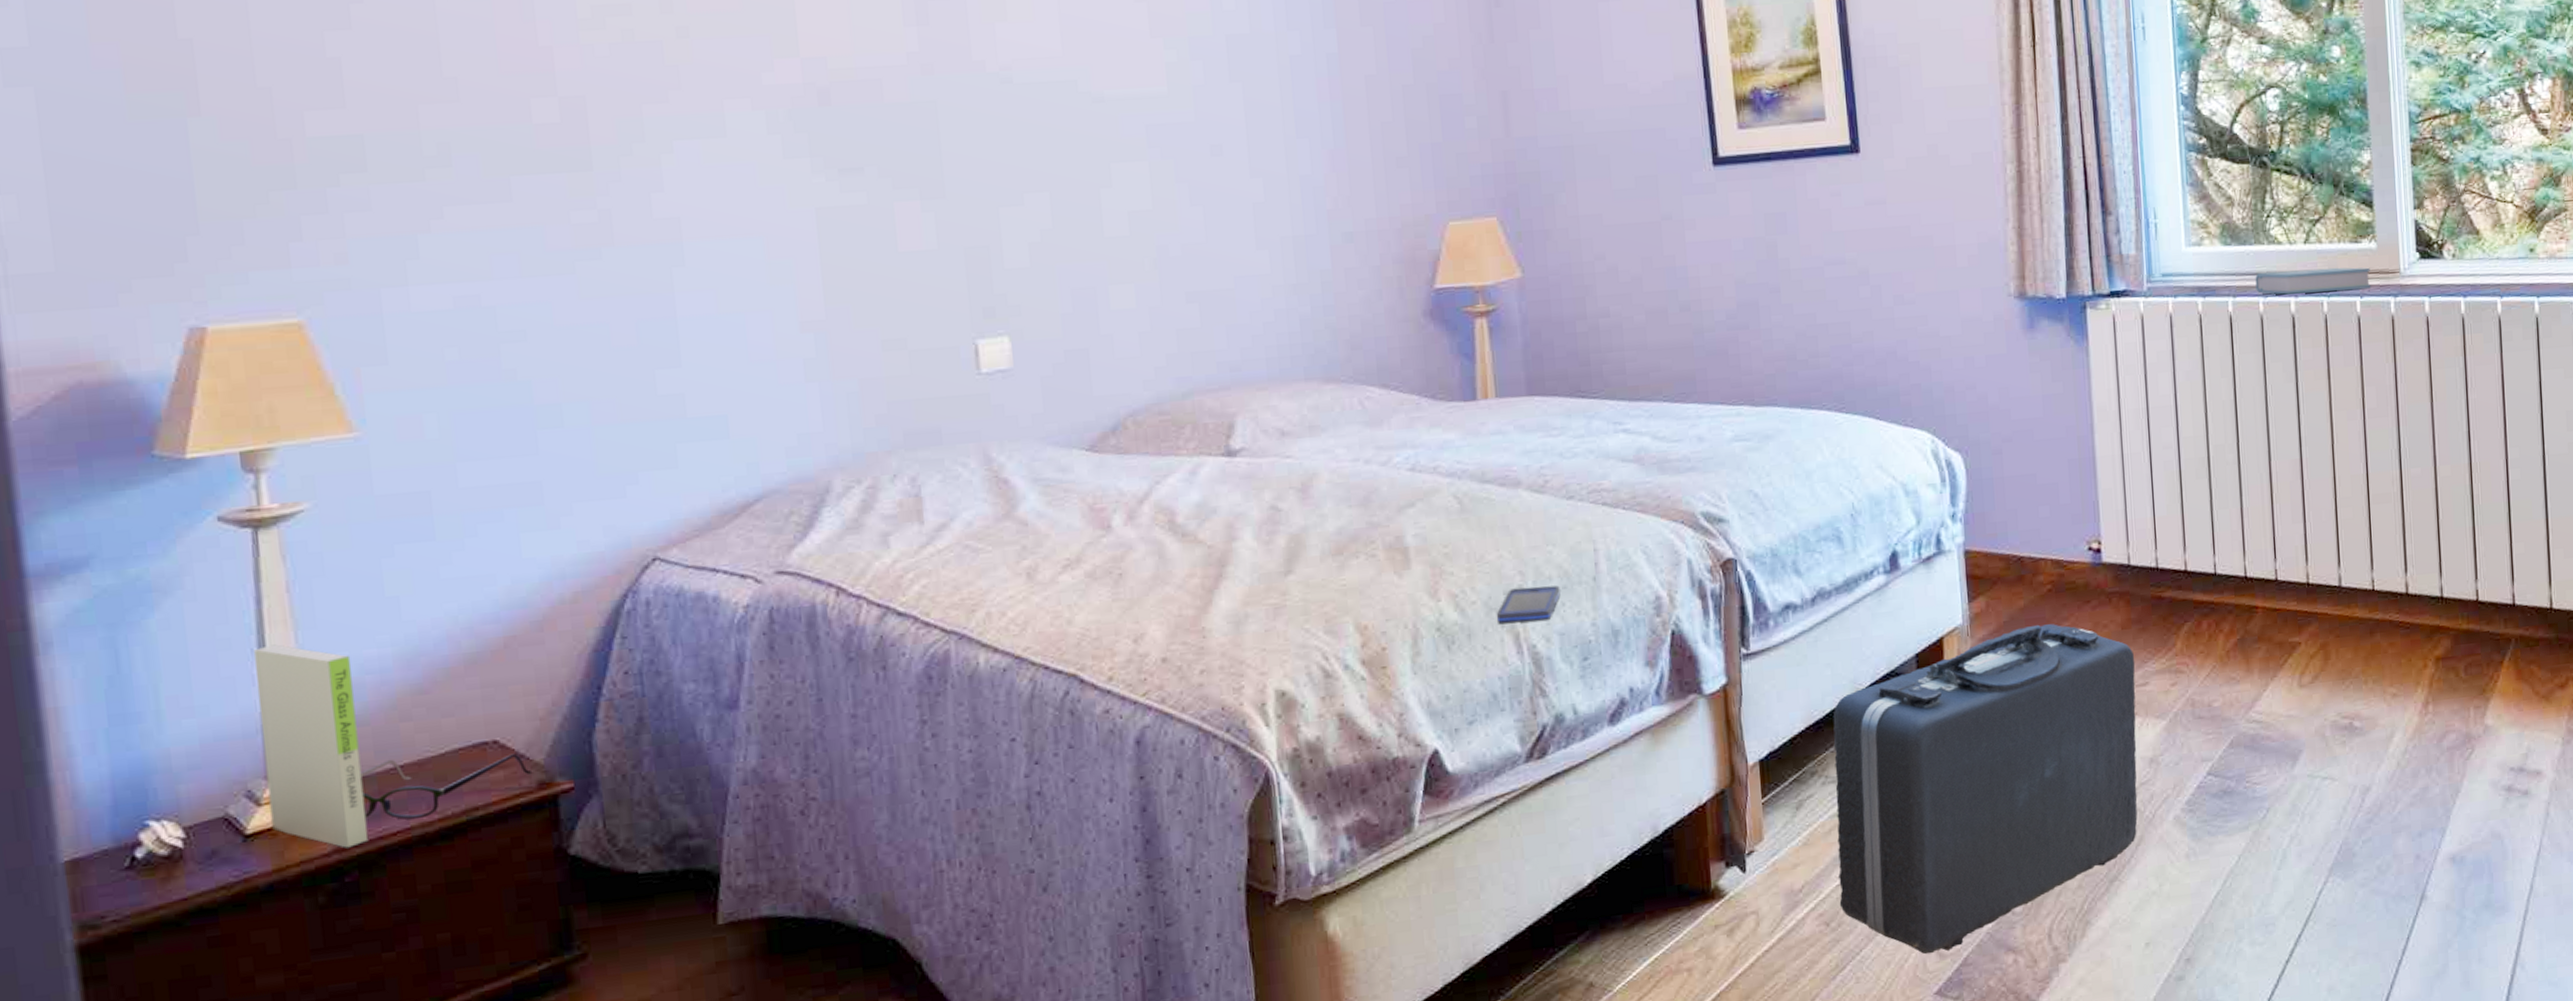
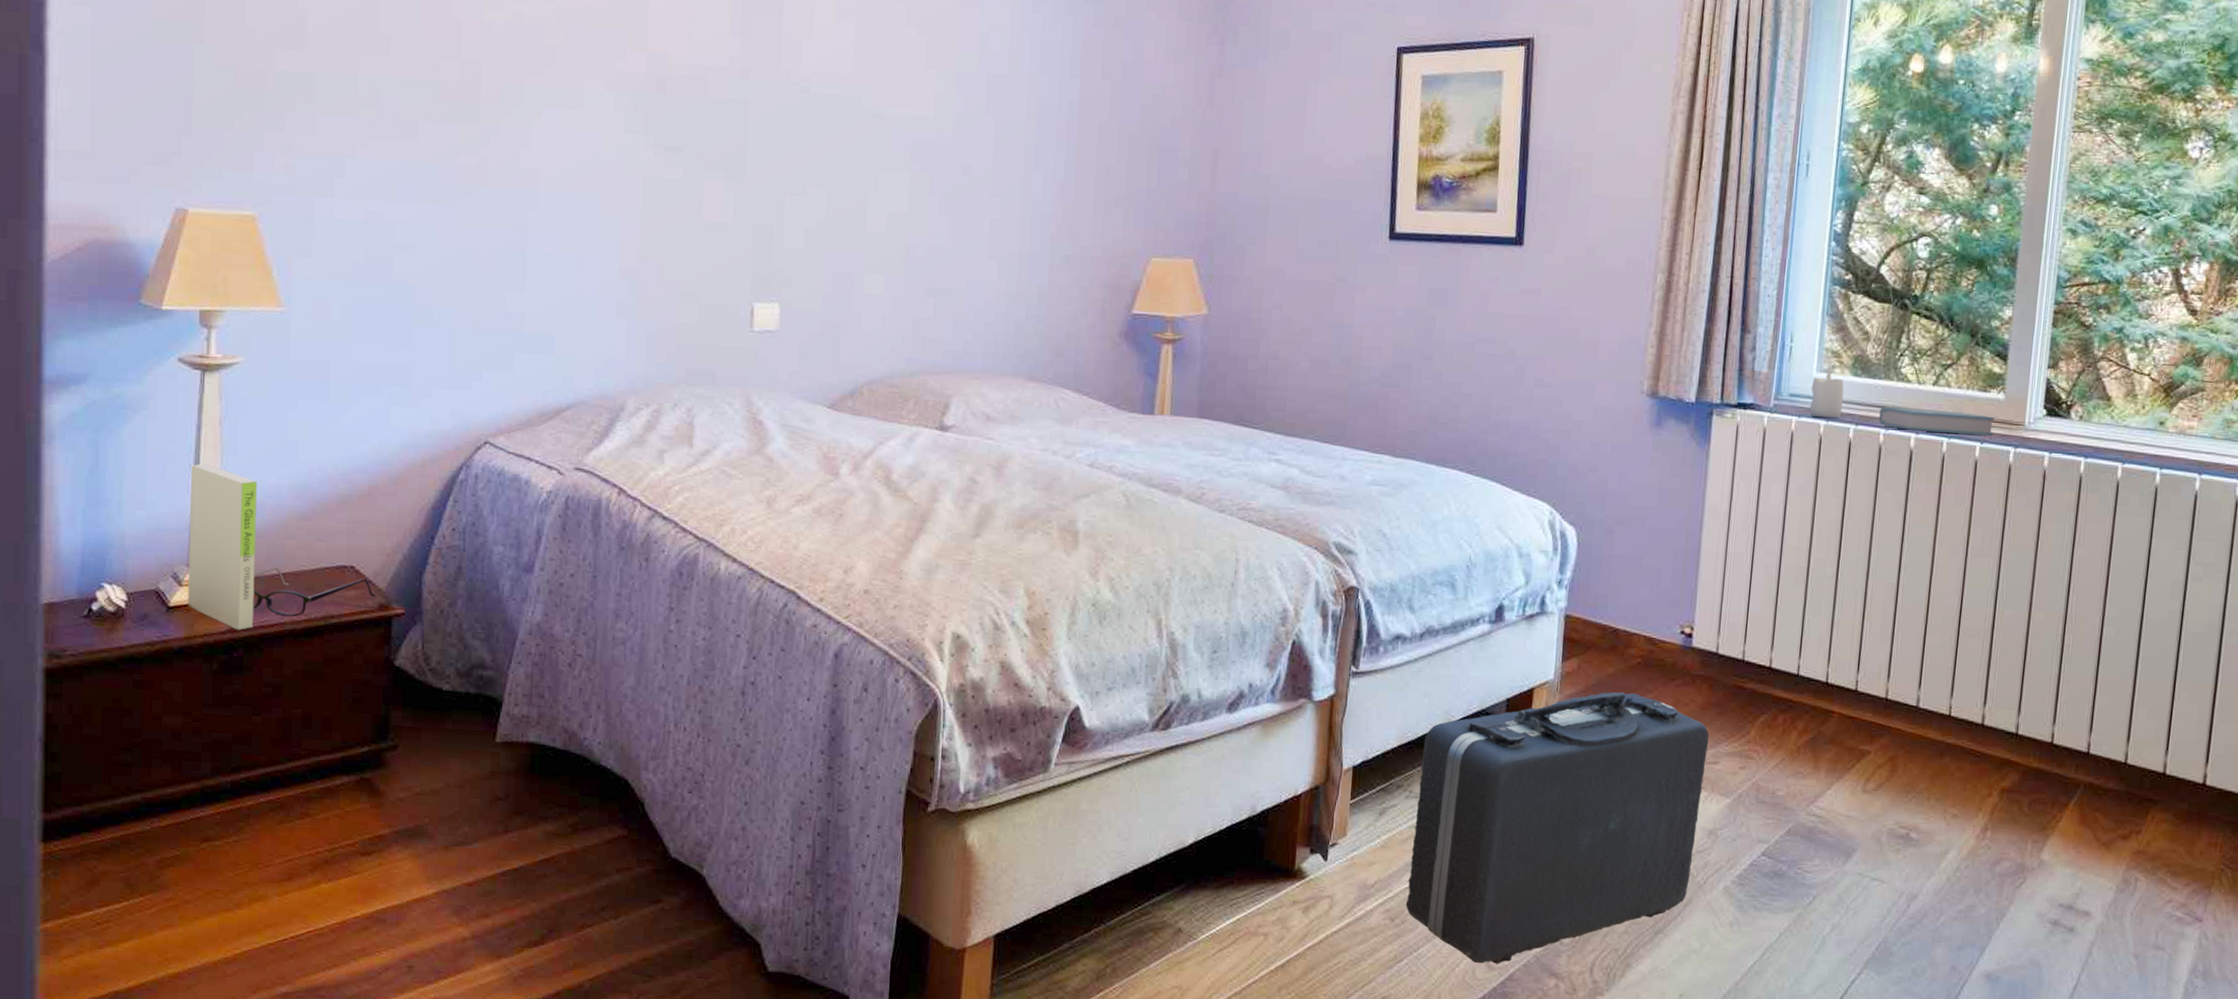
mobile phone: present [1497,585,1561,625] -> none [1145,581,1202,614]
candle: none [2182,237,2218,295] -> present [1809,365,1844,419]

